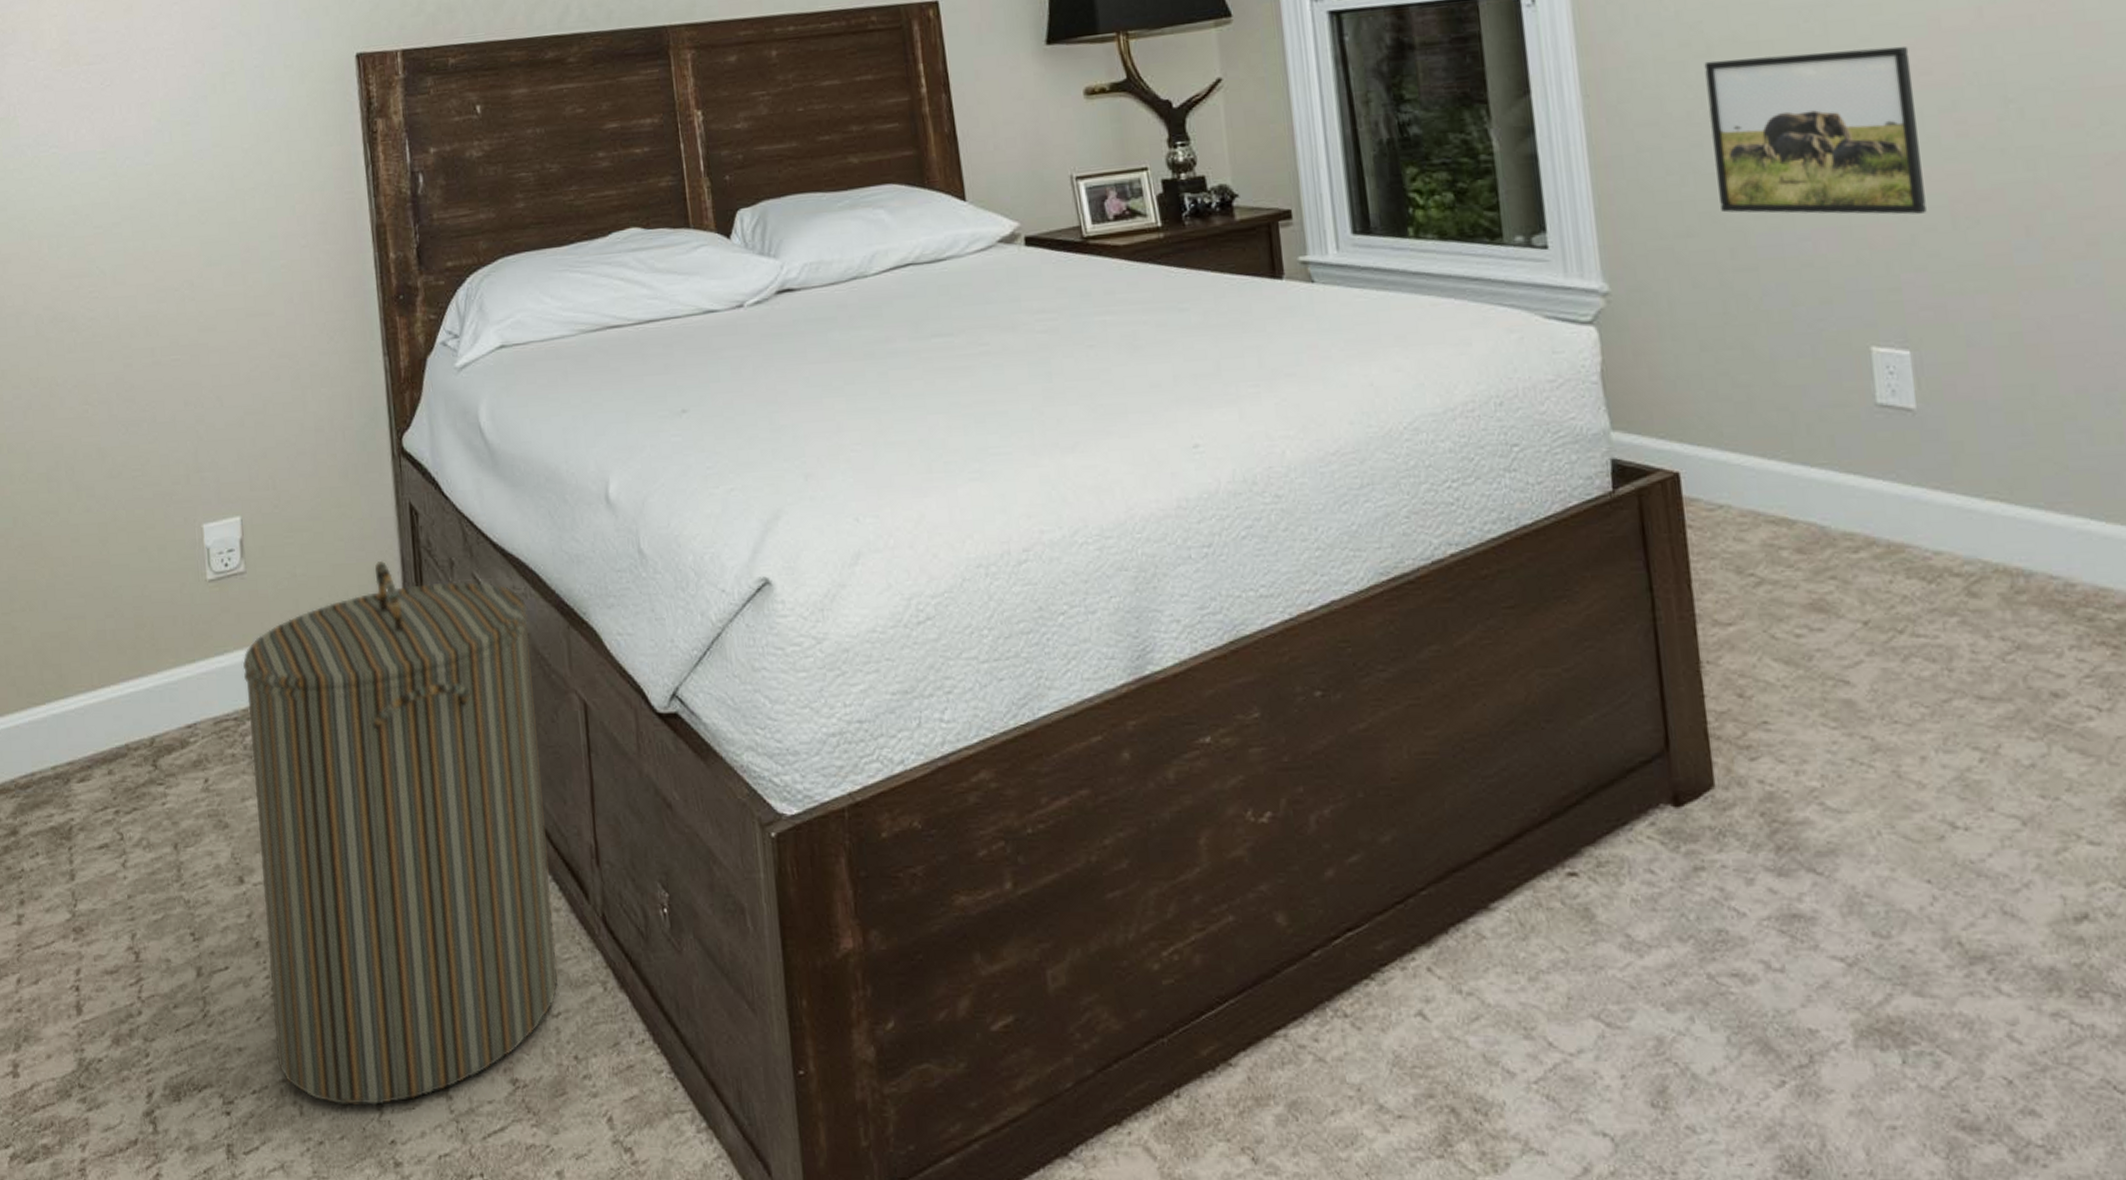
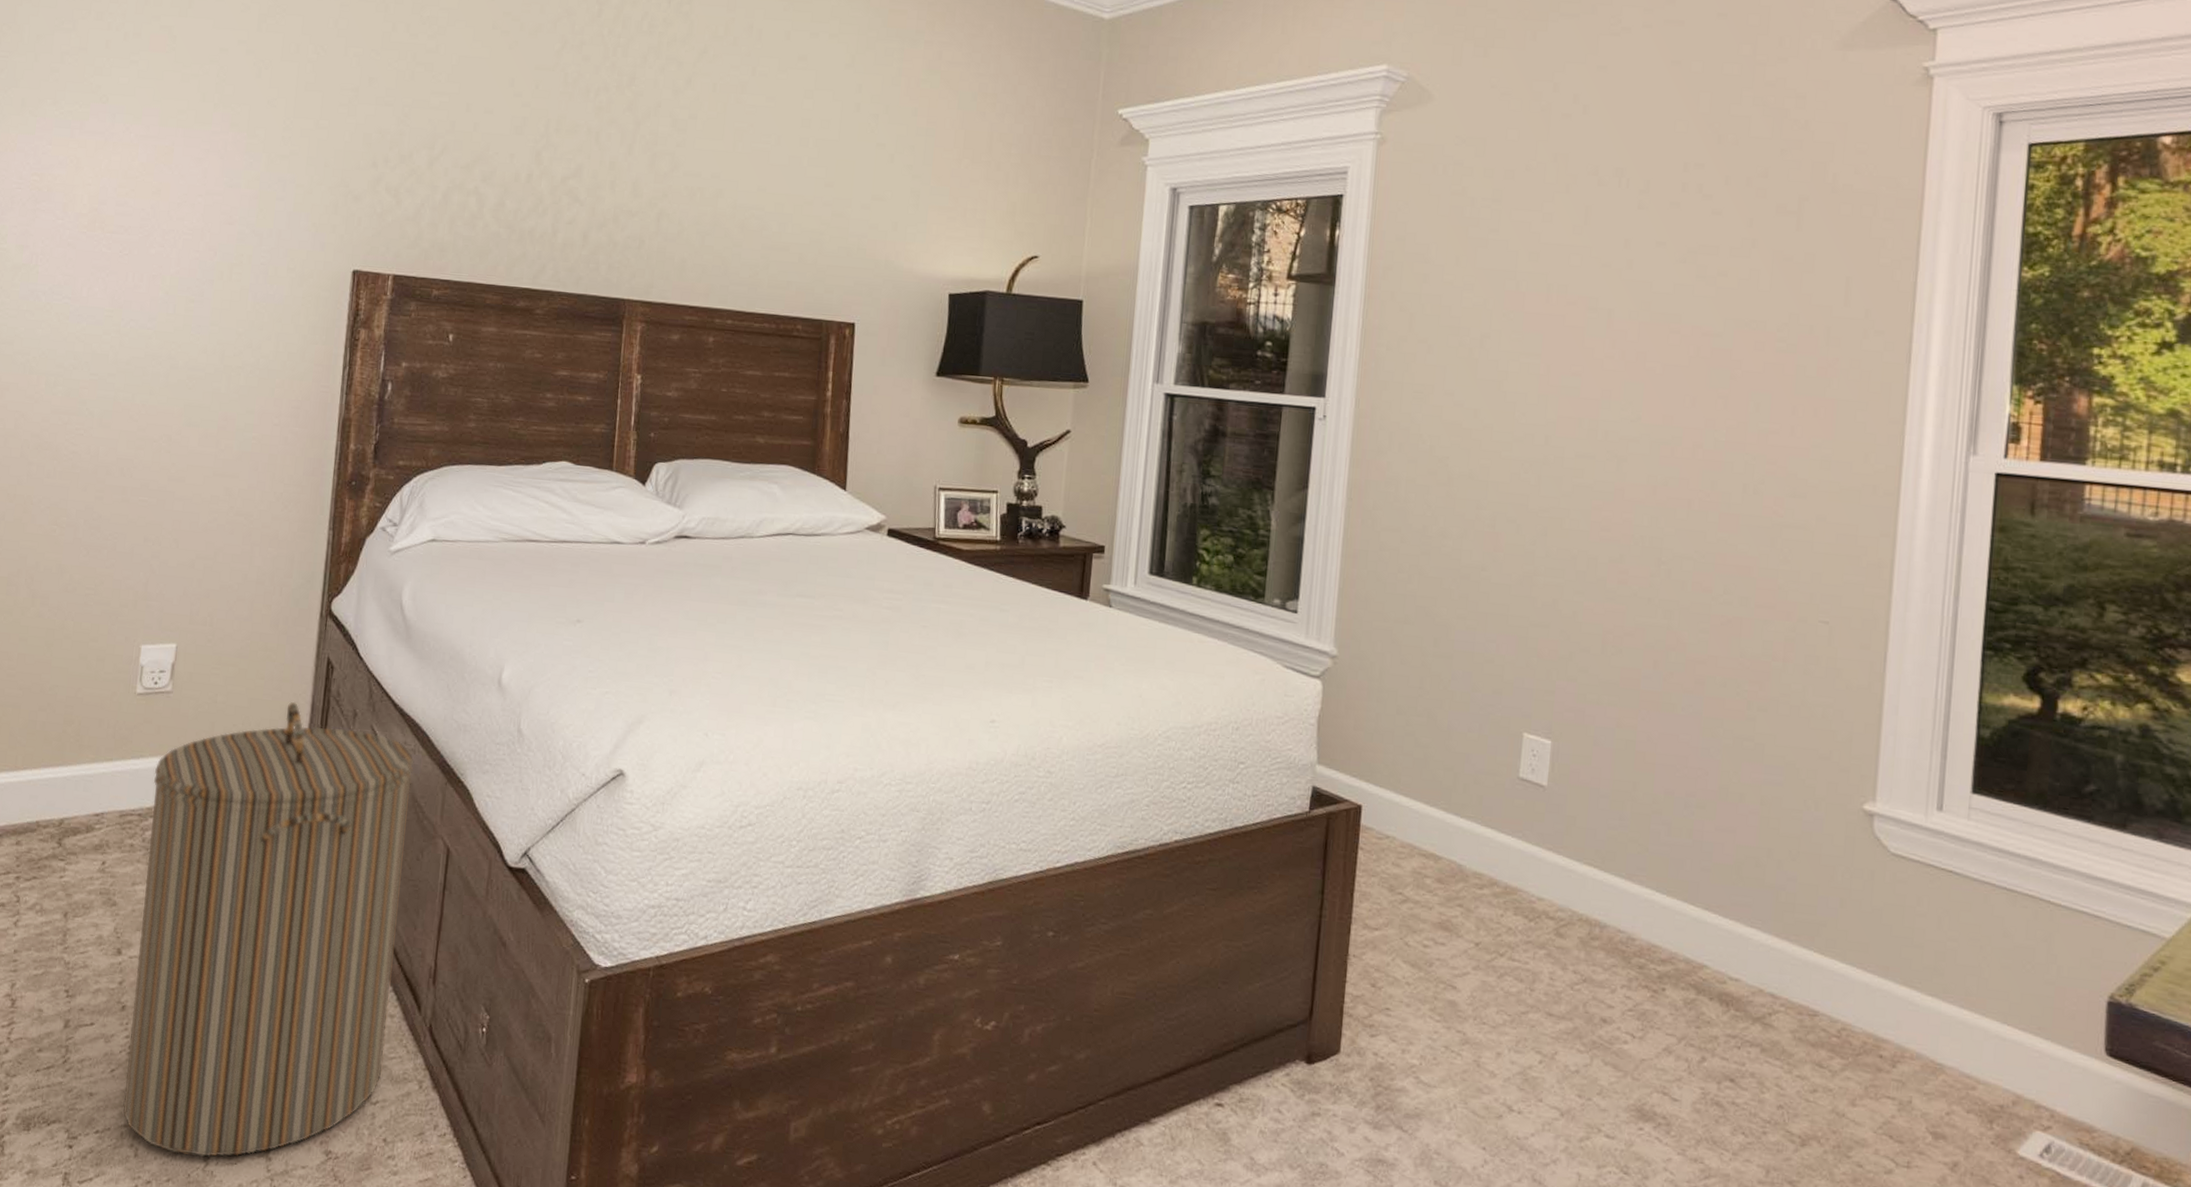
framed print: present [1704,46,1927,215] -> none [1434,489,1597,637]

